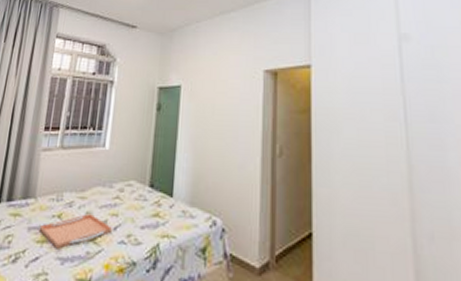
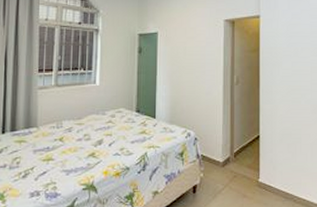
serving tray: present [39,214,113,249] -> none [43,136,108,164]

